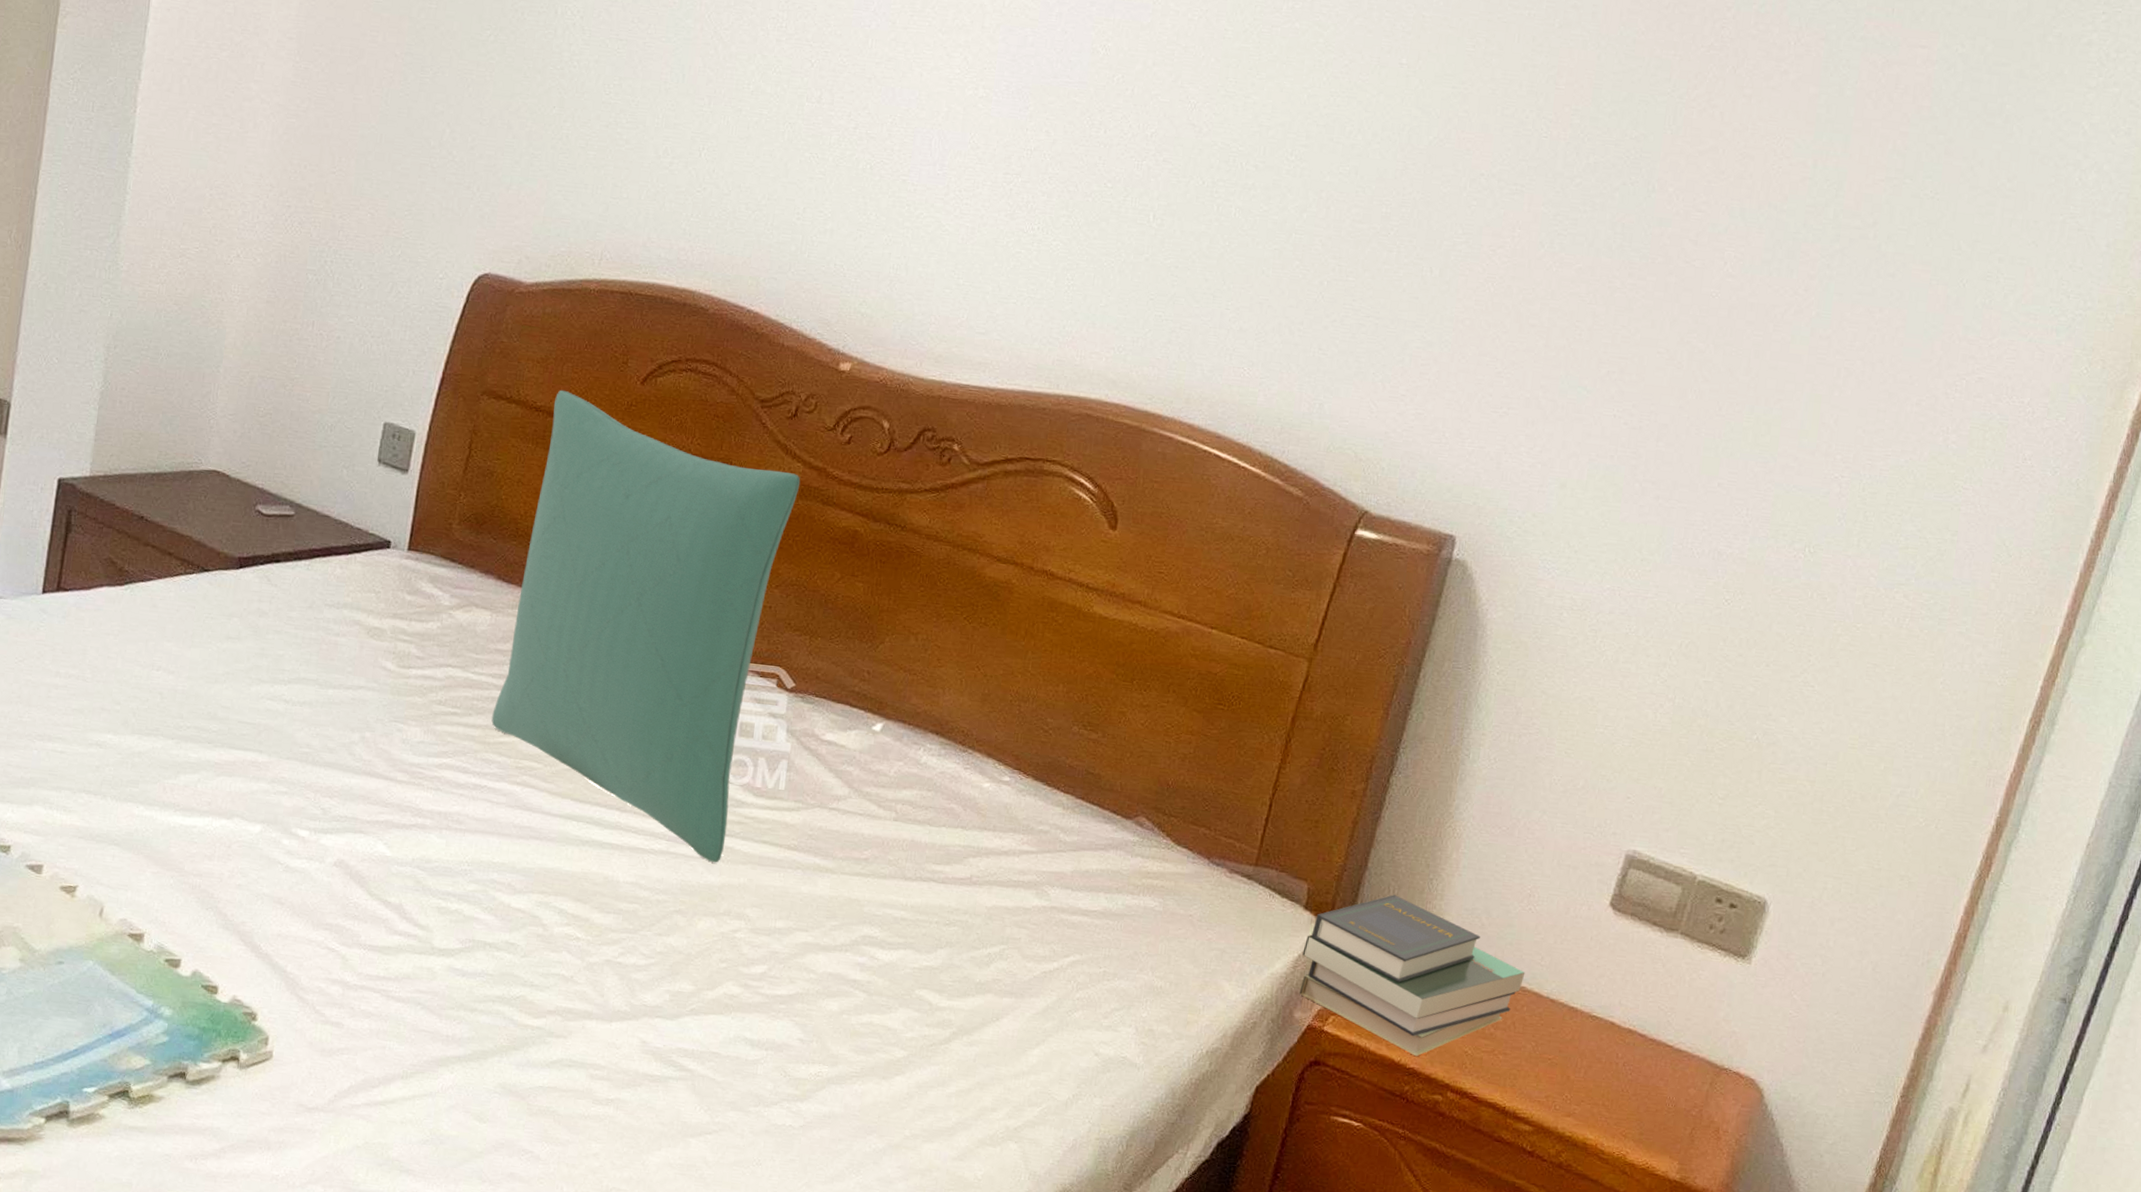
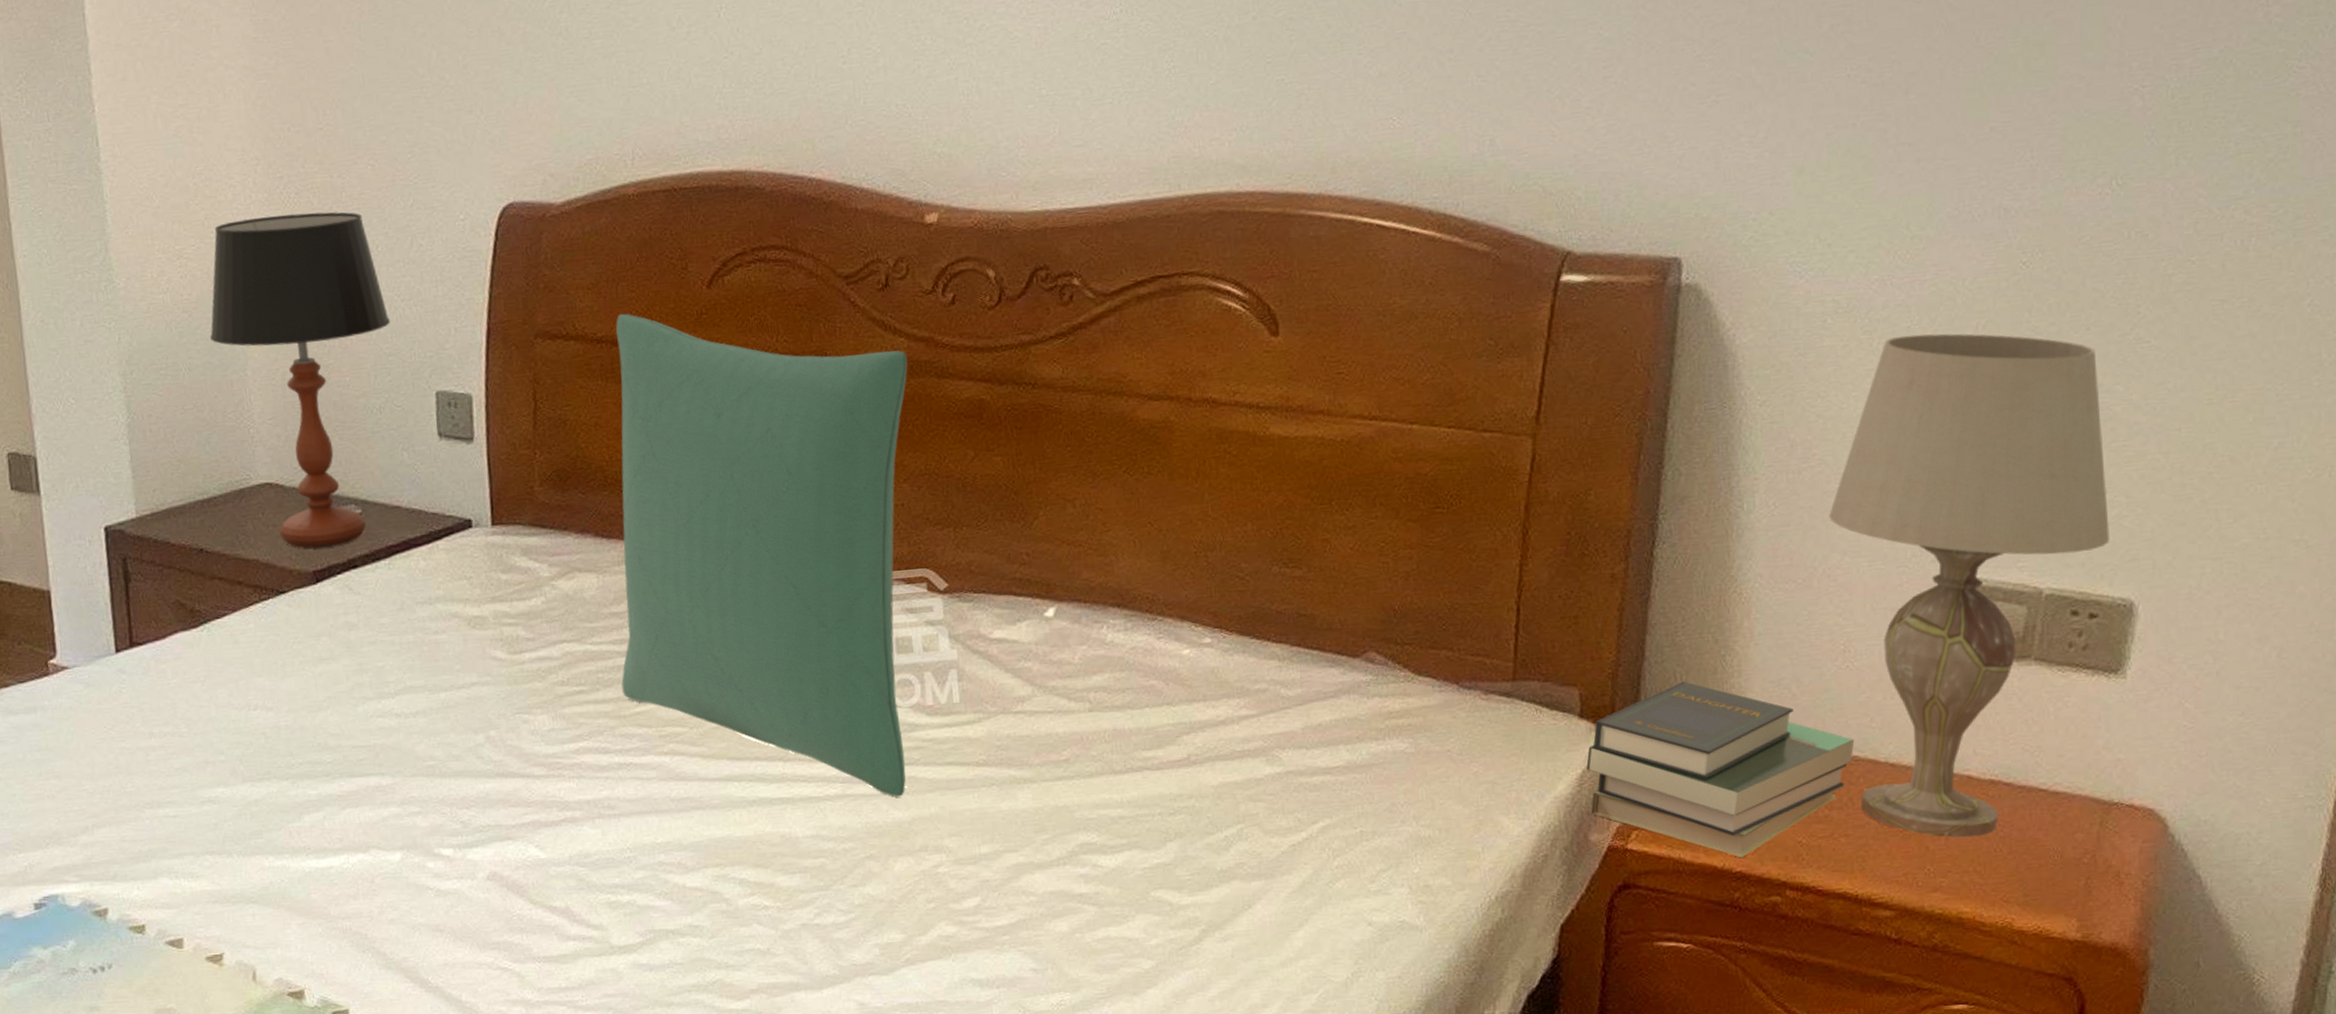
table lamp: none [193,234,358,539] -> present [209,212,390,549]
table lamp: none [1520,639,1770,1076] -> present [1829,333,2110,838]

